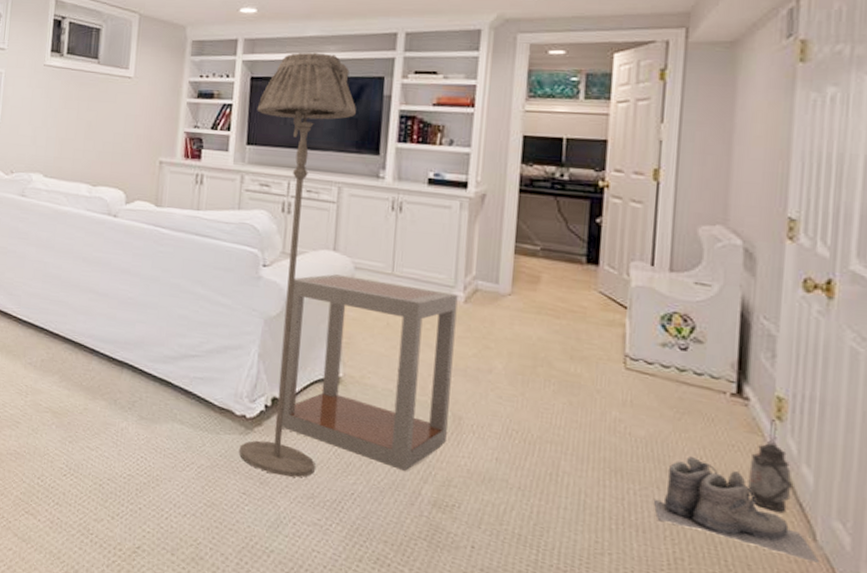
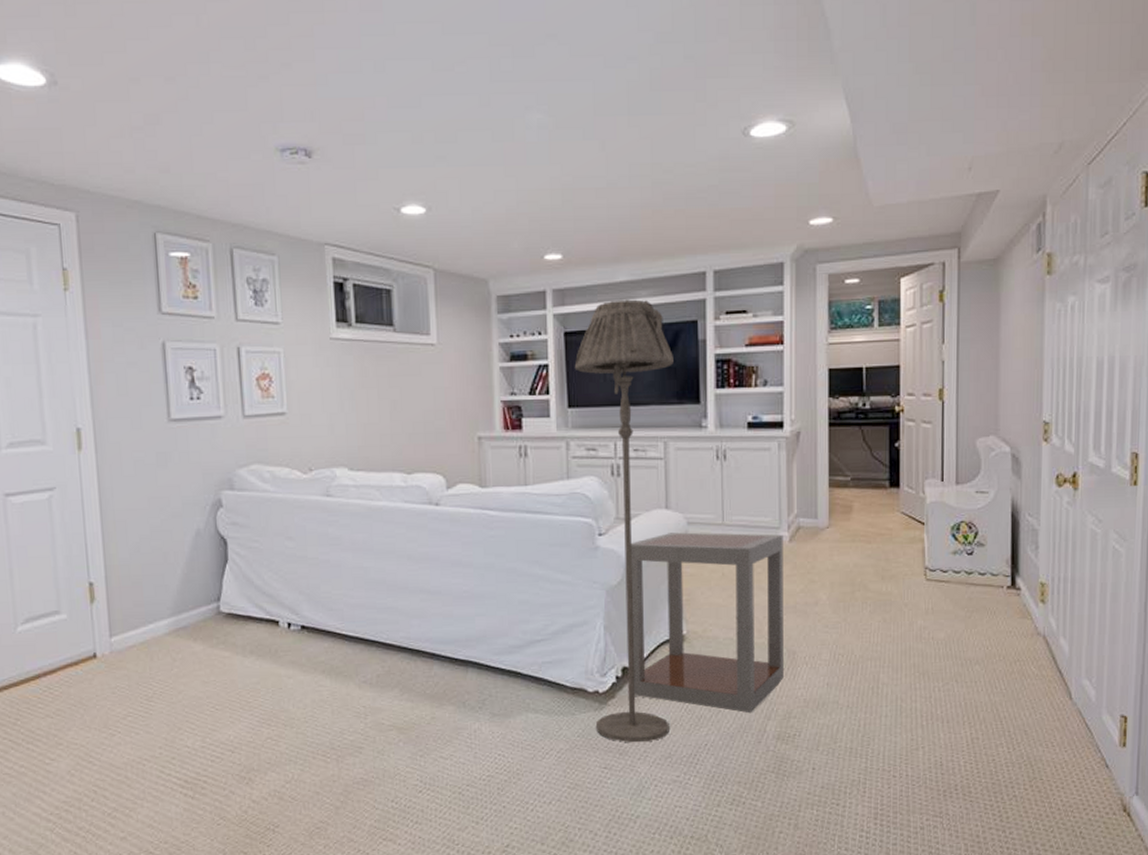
boots: present [653,456,820,563] -> none [953,648,1075,717]
lantern: present [748,418,792,512] -> none [1022,602,1054,681]

